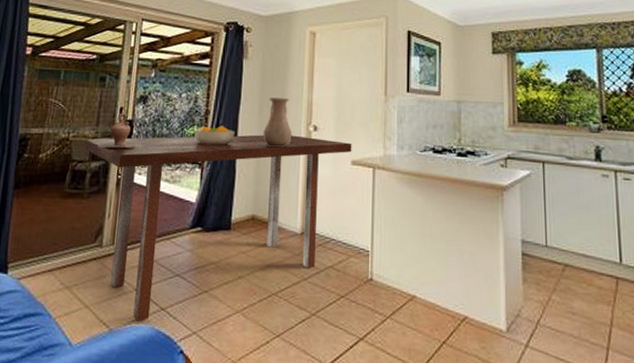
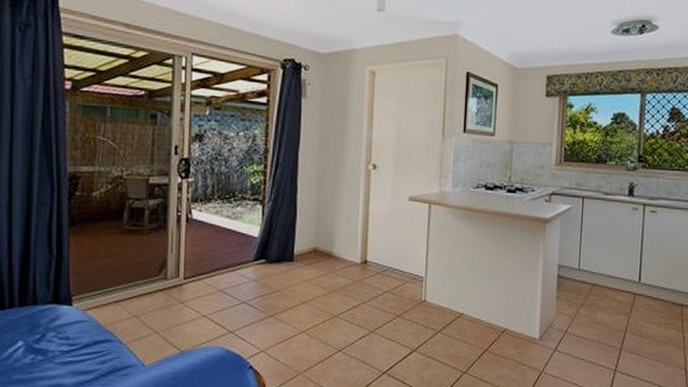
dining table: present [84,134,352,322] -> none [140,173,410,344]
ceramic jug: present [97,113,137,150] -> none [154,151,195,188]
fruit bowl: present [194,126,234,146] -> none [253,164,295,183]
vase: present [263,98,292,147] -> none [323,137,352,185]

